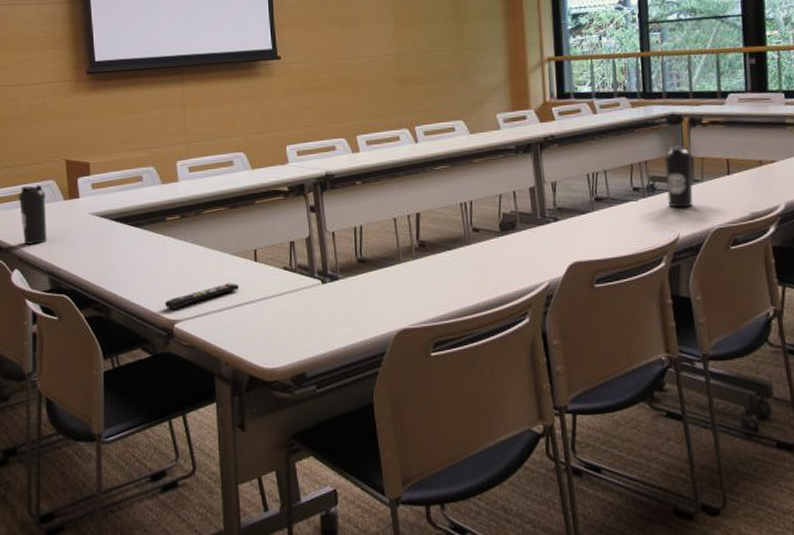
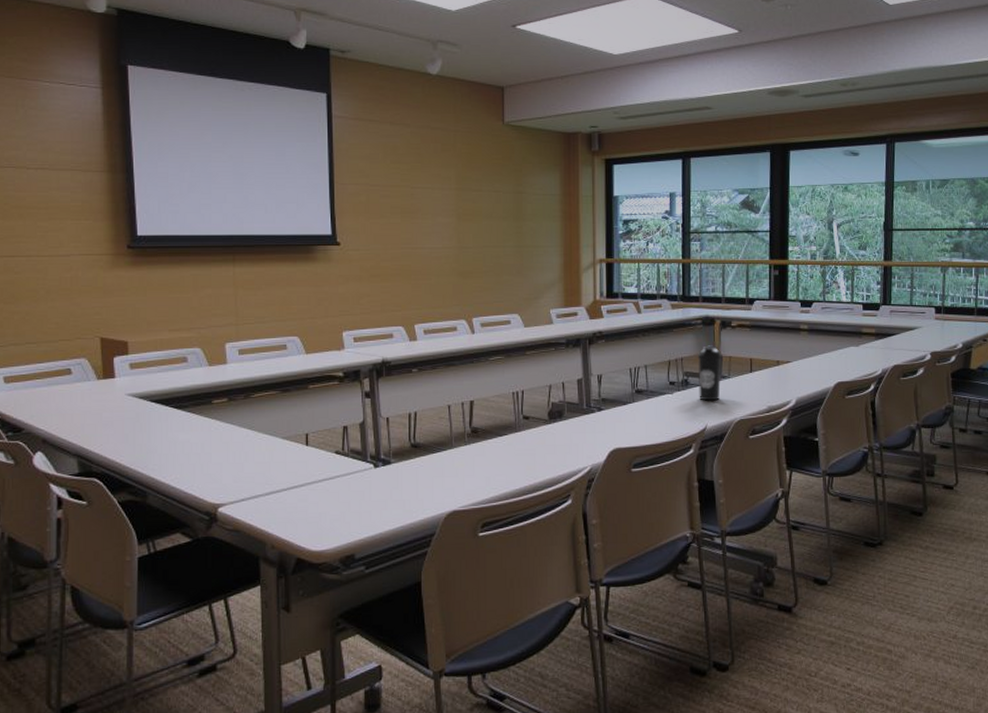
water bottle: present [18,185,47,245] -> none [43,363,76,426]
remote control: present [164,283,240,309] -> none [208,466,289,493]

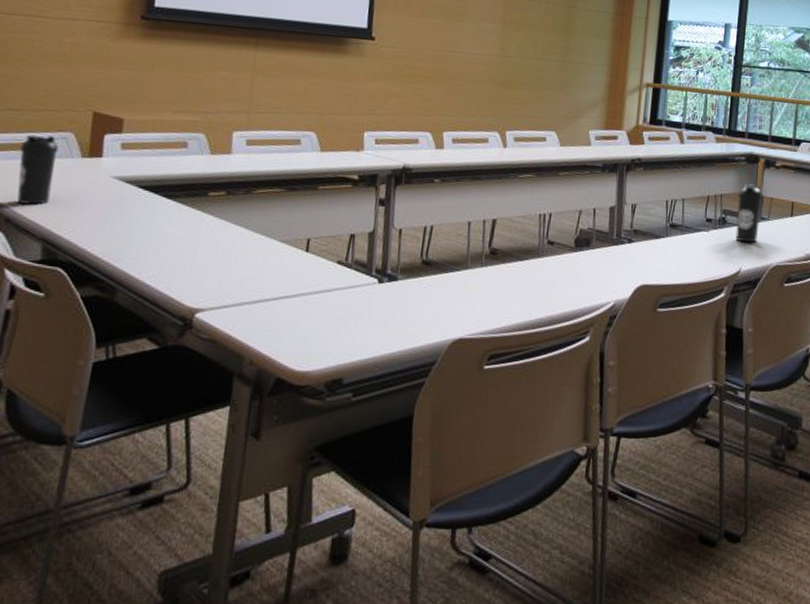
water bottle: none [43,363,76,426] -> present [16,134,59,205]

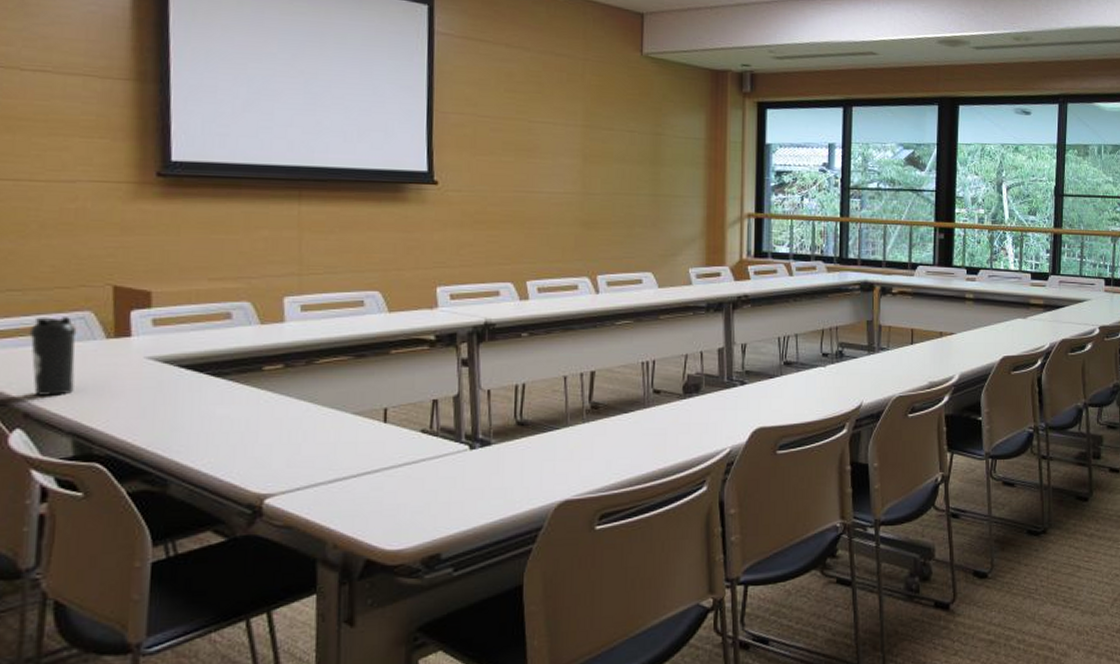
water bottle: present [735,184,764,243] -> none [854,313,881,375]

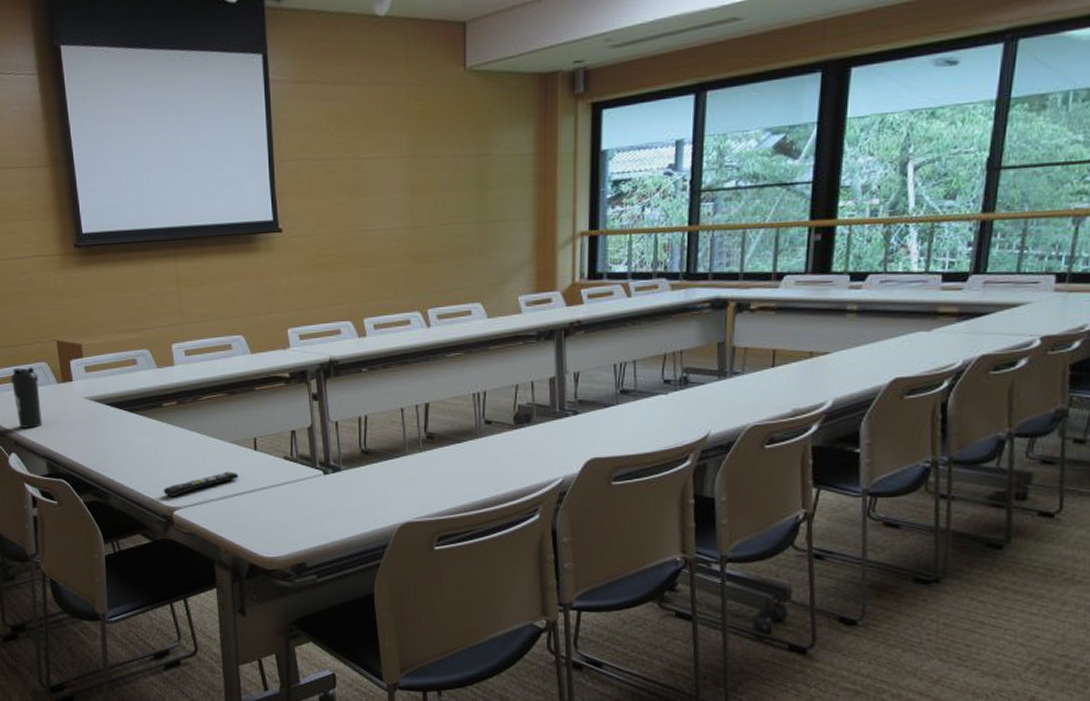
remote control: none [251,448,361,481] -> present [163,471,239,496]

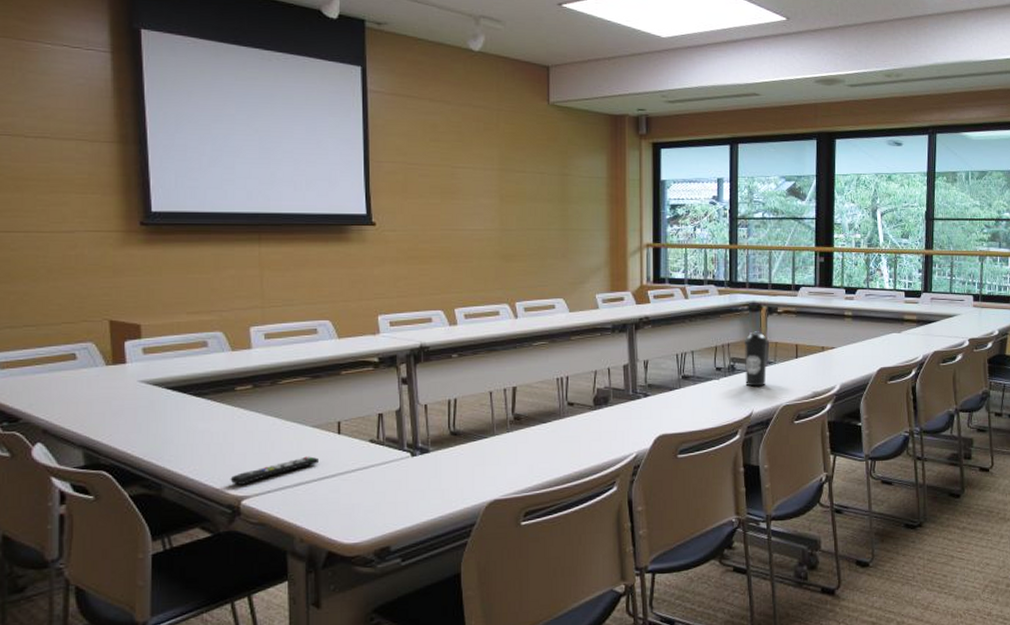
water bottle: present [10,367,42,428] -> none [44,348,82,415]
water bottle: none [701,334,736,403] -> present [743,331,769,387]

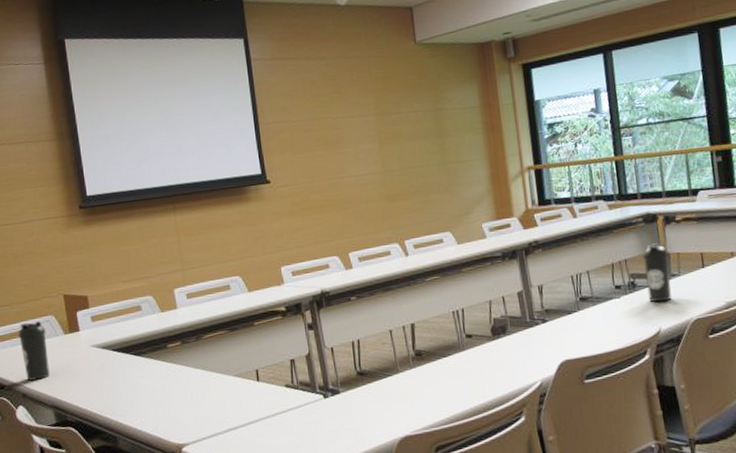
water bottle: none [44,348,82,415] -> present [18,321,50,381]
remote control: present [230,456,320,485] -> none [171,403,244,434]

